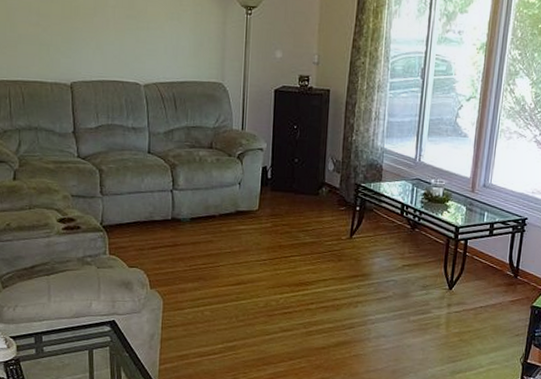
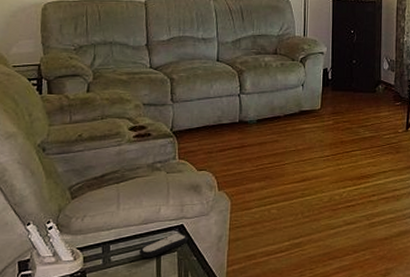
remote control: none [71,328,121,351] -> present [139,233,189,258]

